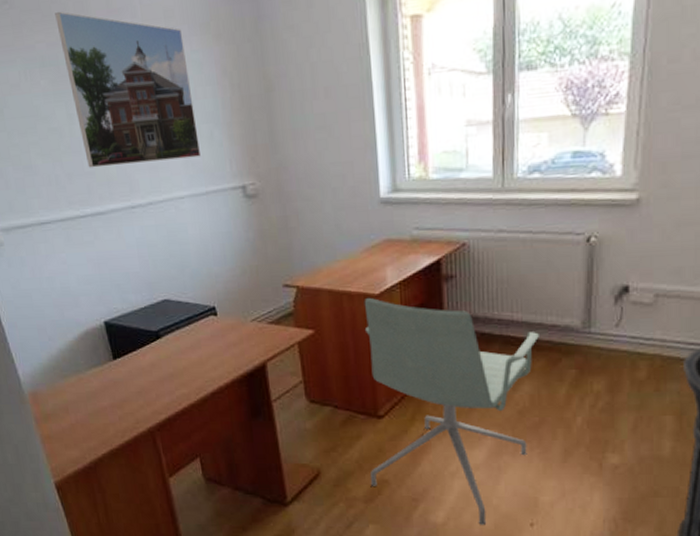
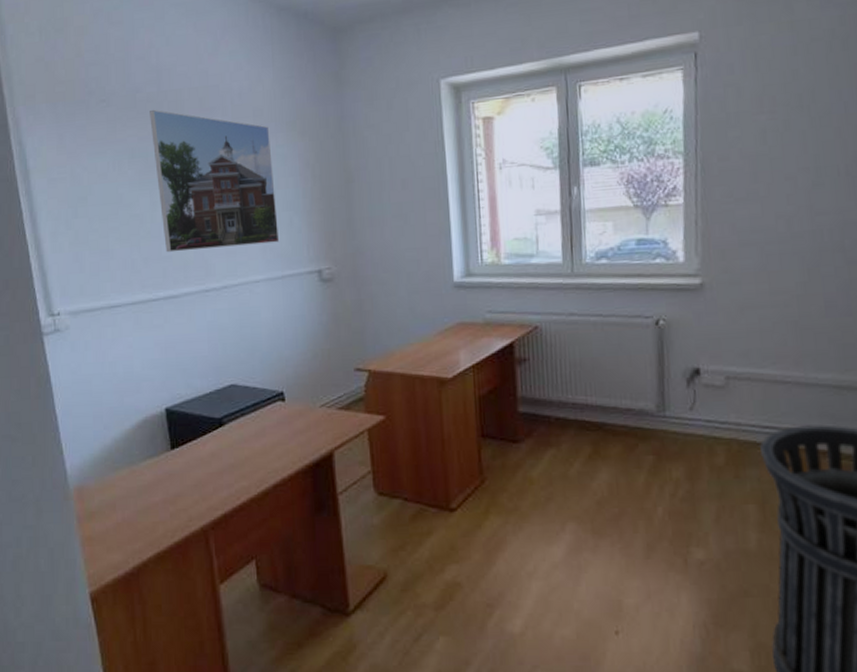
office chair: present [364,297,541,525] -> none [436,381,616,634]

